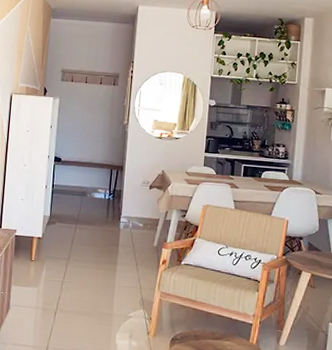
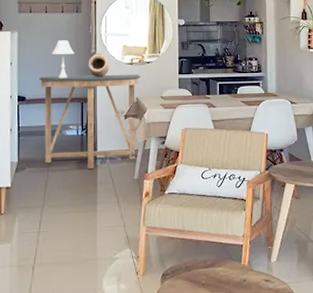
console table: none [73,141,169,231] -> present [39,74,141,169]
table lamp: none [88,109,109,145] -> present [51,40,75,79]
vessel: none [120,124,139,148] -> present [88,53,109,78]

